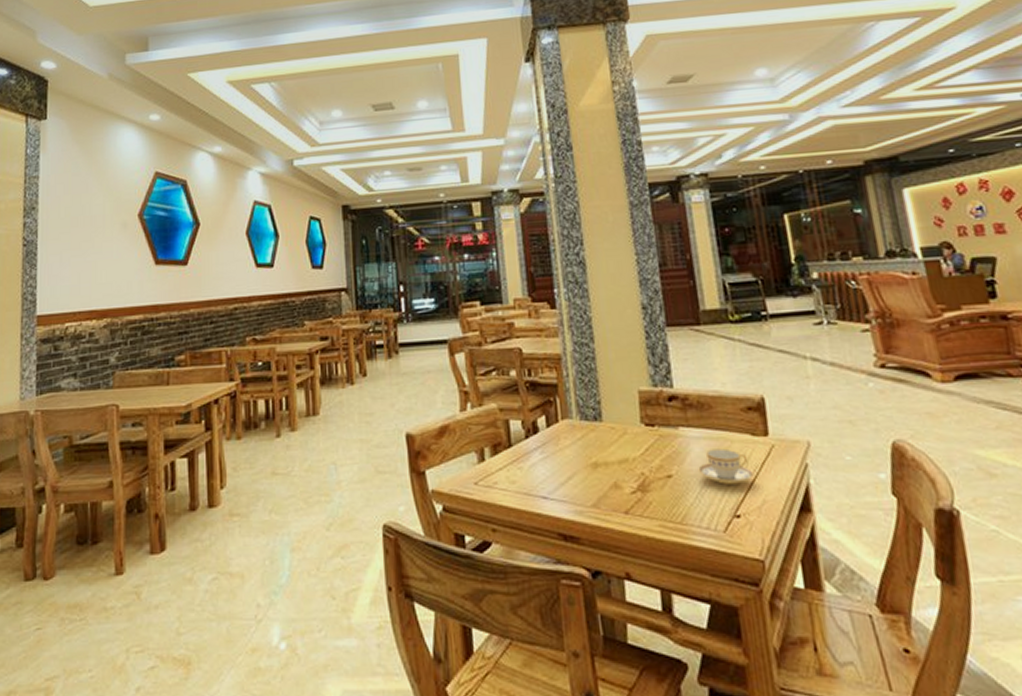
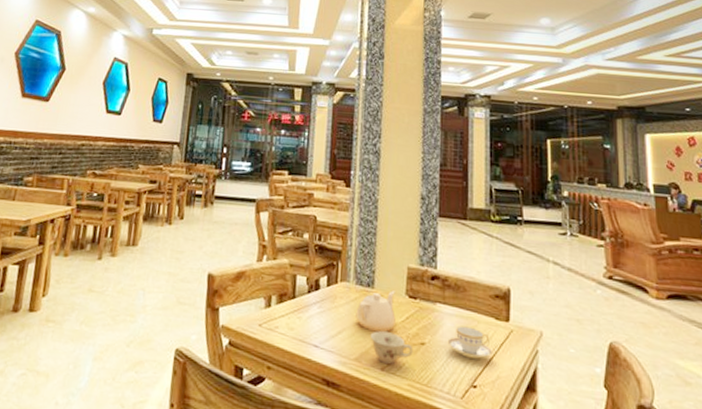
teapot: none [585,420,635,471] -> present [356,290,397,333]
teacup: none [607,469,660,505] -> present [371,331,413,364]

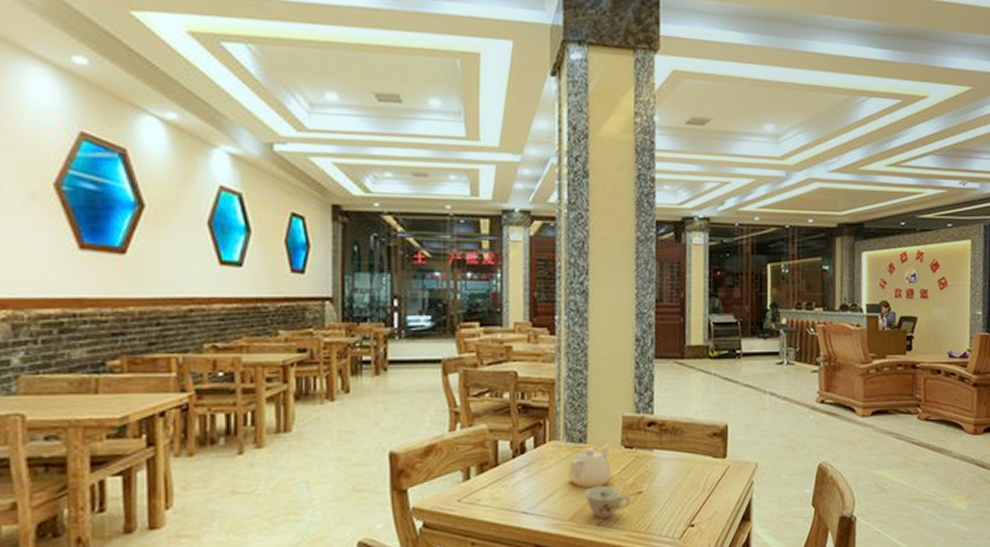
teacup: present [447,325,494,359] -> none [665,468,711,499]

